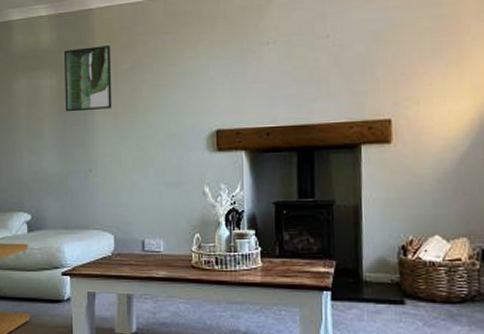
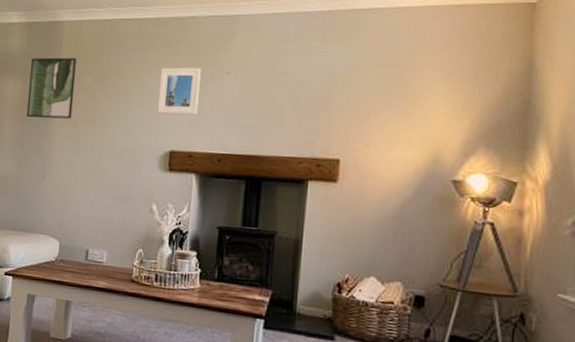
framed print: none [198,42,240,93] -> present [157,67,201,116]

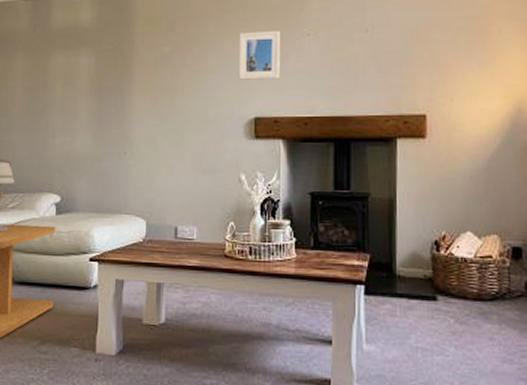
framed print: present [26,57,77,119] -> none [102,28,152,93]

